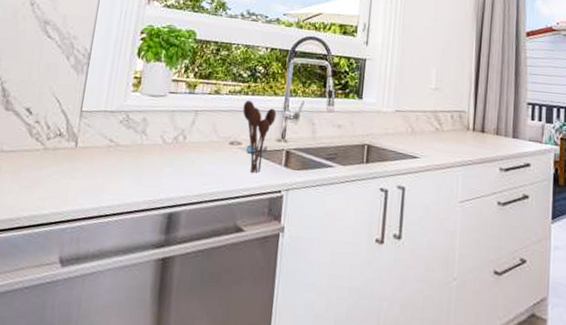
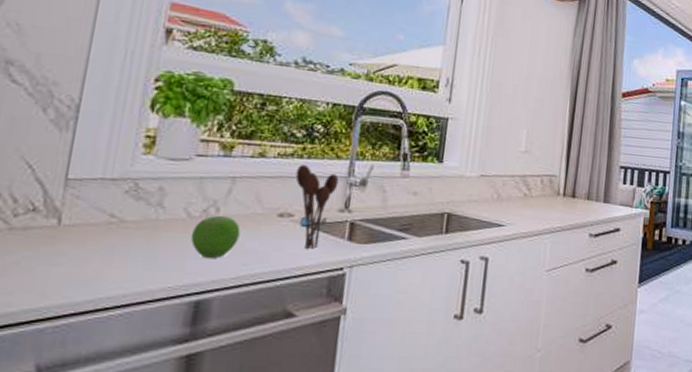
fruit: none [165,142,202,178] -> present [190,216,241,258]

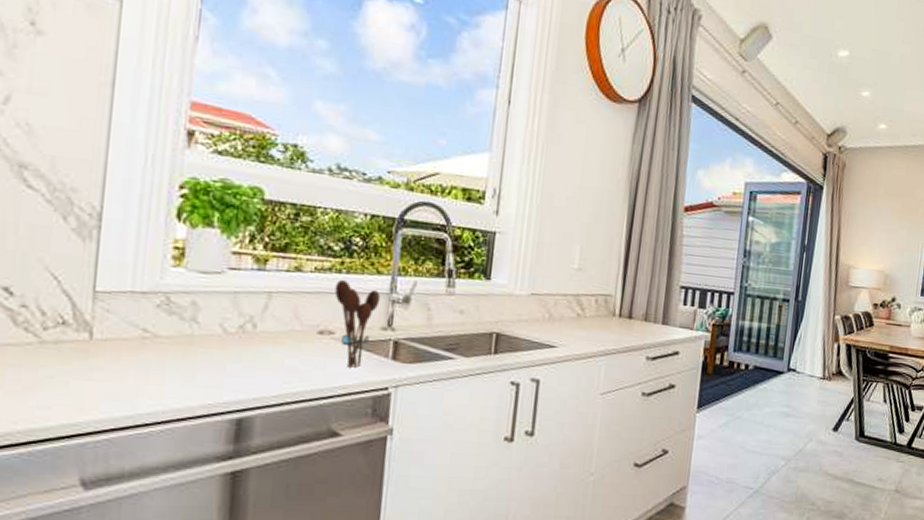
fruit: present [190,216,241,258] -> none [228,332,280,376]

